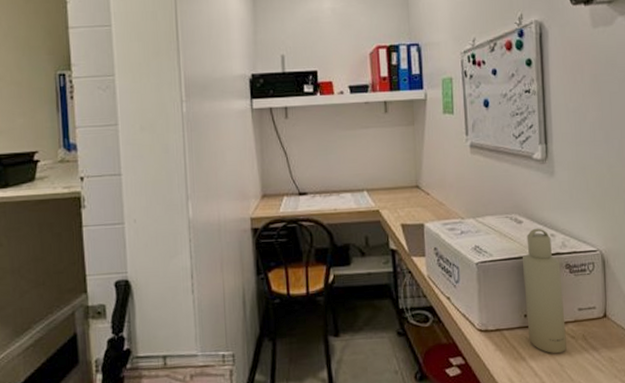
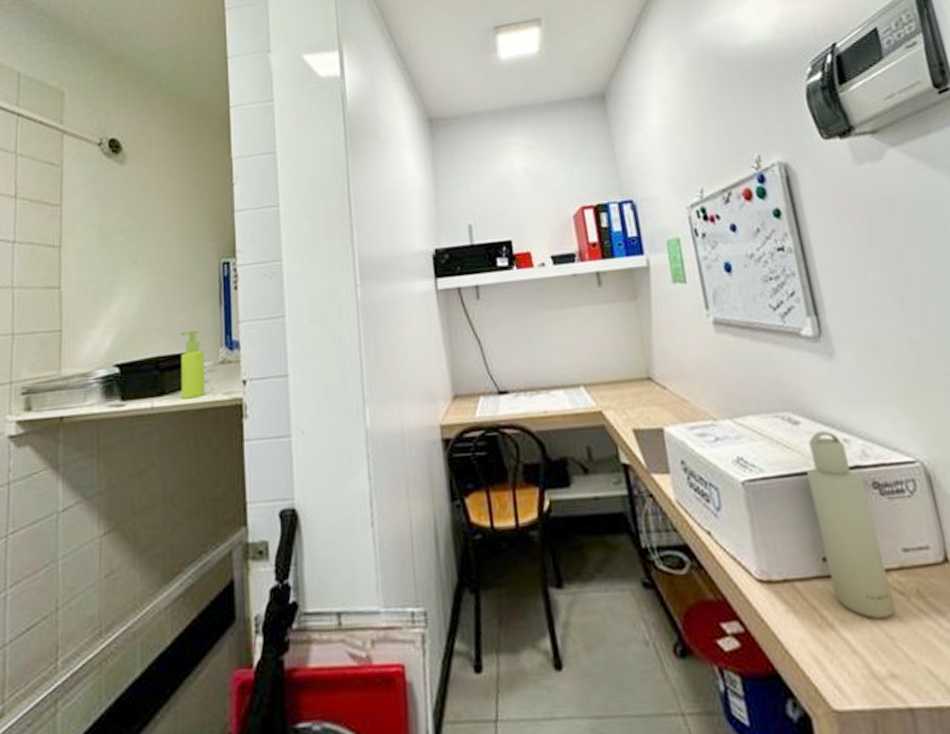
soap dispenser: none [20,133,46,191] -> present [179,330,205,399]

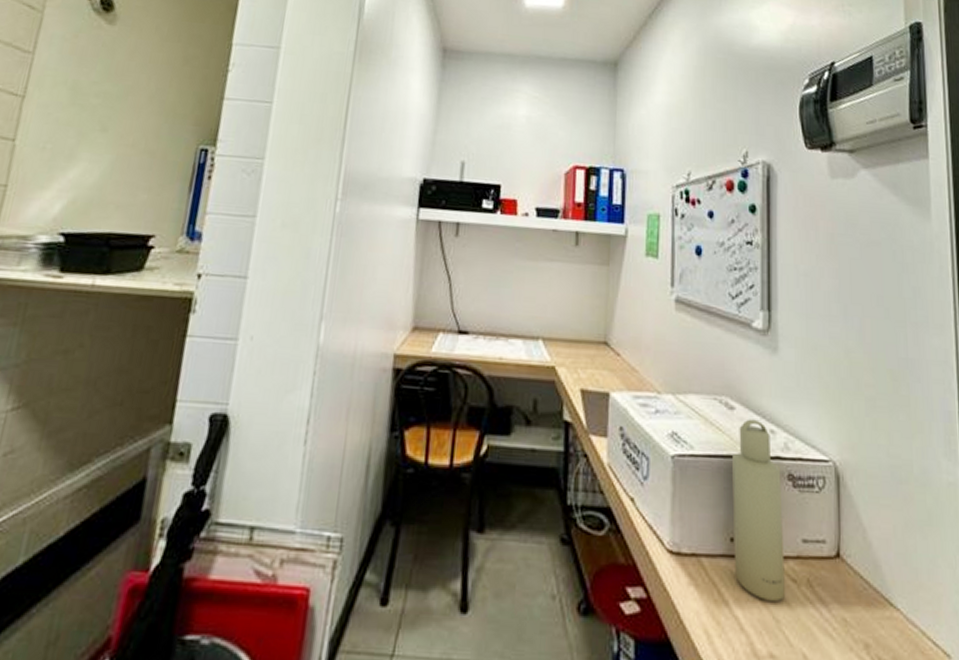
soap dispenser: present [179,330,205,399] -> none [127,212,162,284]

